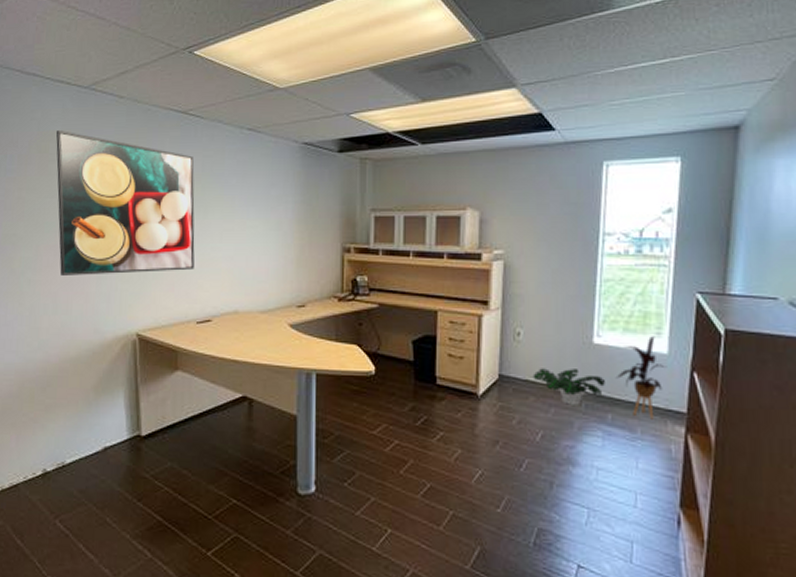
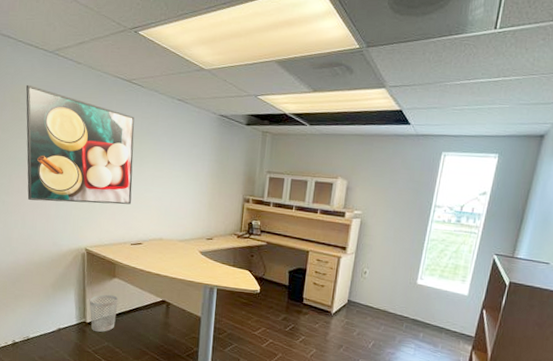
wastebasket: none [144,394,183,448] -> present [89,294,119,332]
potted plant: present [533,368,605,405] -> none [371,298,421,326]
house plant: present [615,336,667,420] -> none [429,282,466,340]

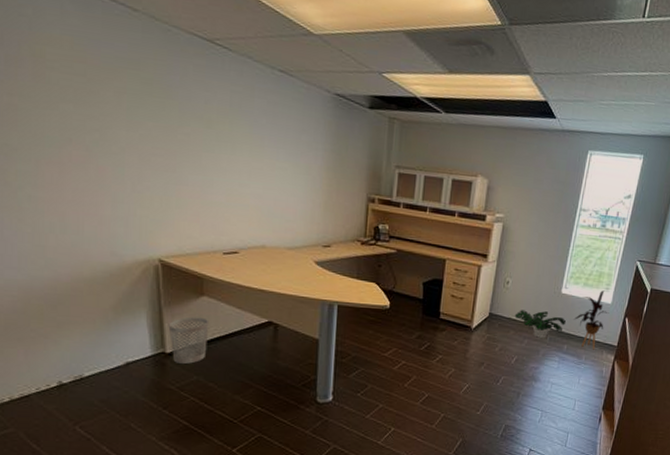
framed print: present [26,85,135,205] -> none [53,34,222,203]
potted plant: none [371,298,421,326] -> present [514,310,566,338]
house plant: none [429,282,466,340] -> present [573,290,609,350]

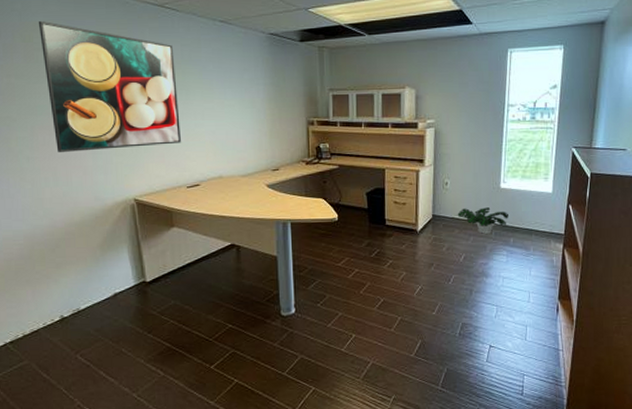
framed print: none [53,34,222,203] -> present [38,21,181,152]
wastebasket: present [168,317,209,364] -> none [146,246,181,290]
house plant: present [573,290,609,350] -> none [516,180,552,240]

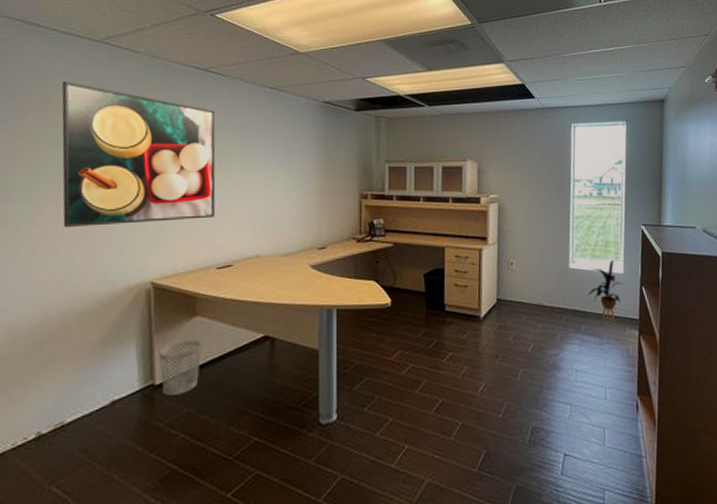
wastebasket: none [146,246,181,290] -> present [158,340,202,395]
potted plant: present [457,207,508,234] -> none [524,290,579,320]
house plant: none [516,180,552,240] -> present [587,260,624,327]

